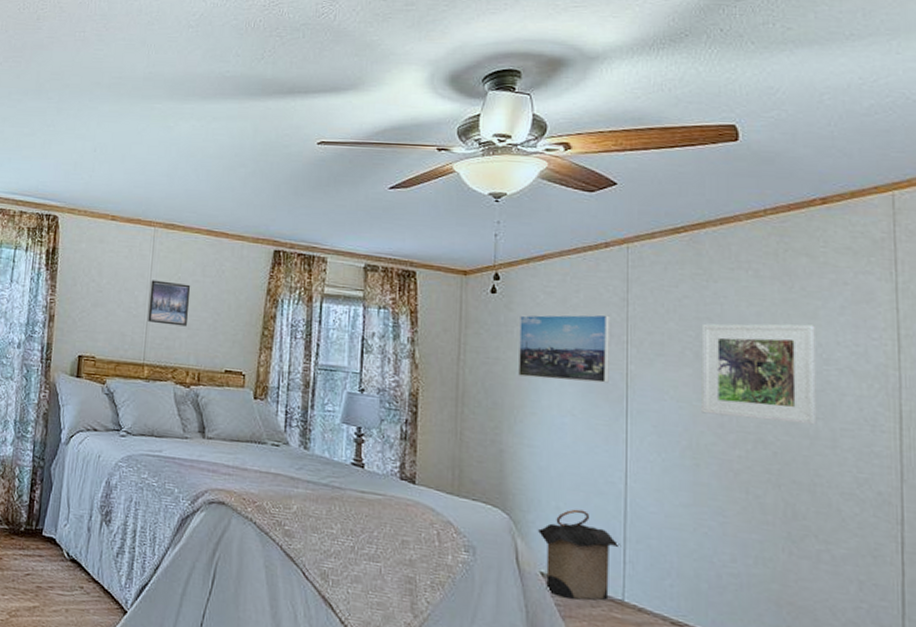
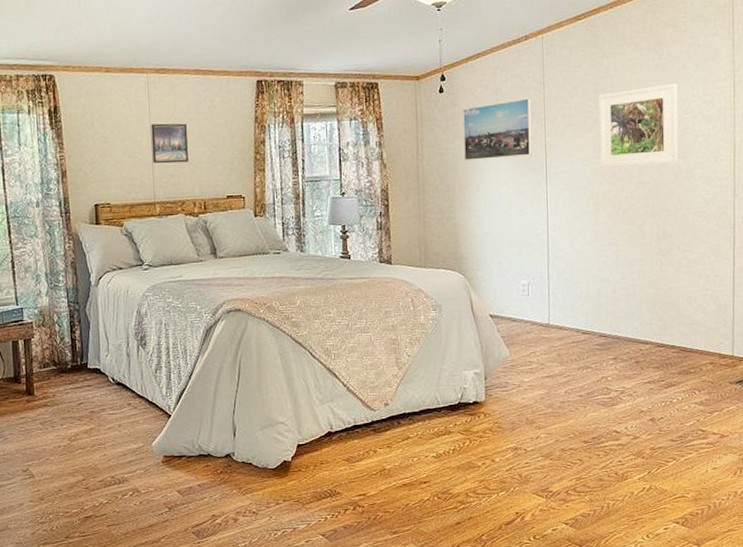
laundry hamper: present [537,509,622,601] -> none [485,260,546,331]

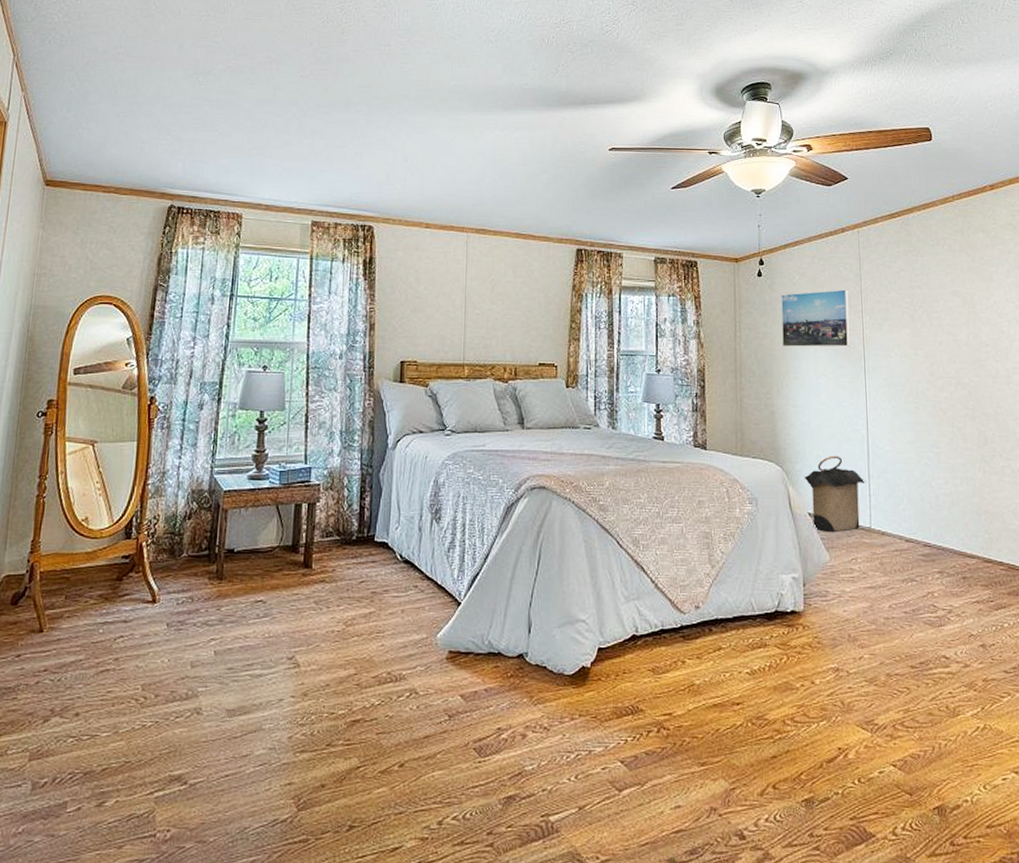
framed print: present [151,123,189,164] -> none [465,283,504,325]
laundry hamper: none [485,260,546,331] -> present [804,455,867,532]
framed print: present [598,83,679,168] -> none [914,286,997,367]

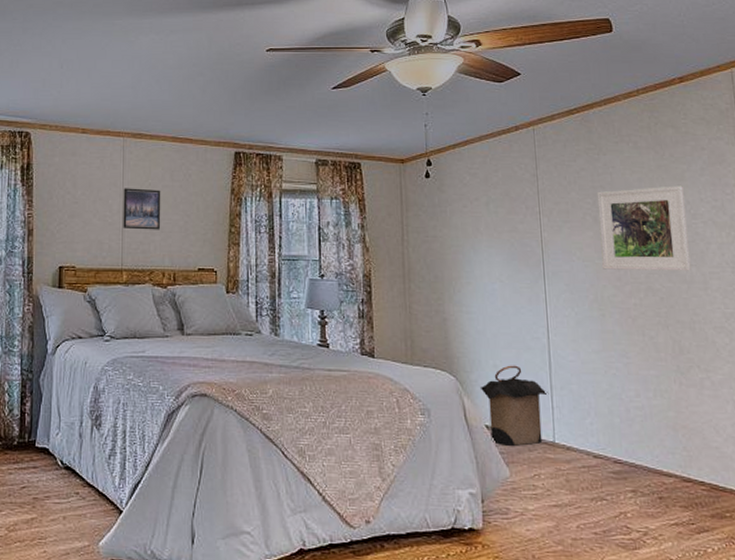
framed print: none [465,283,504,325] -> present [123,188,161,230]
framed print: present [781,289,851,347] -> none [451,190,528,251]
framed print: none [914,286,997,367] -> present [596,186,692,271]

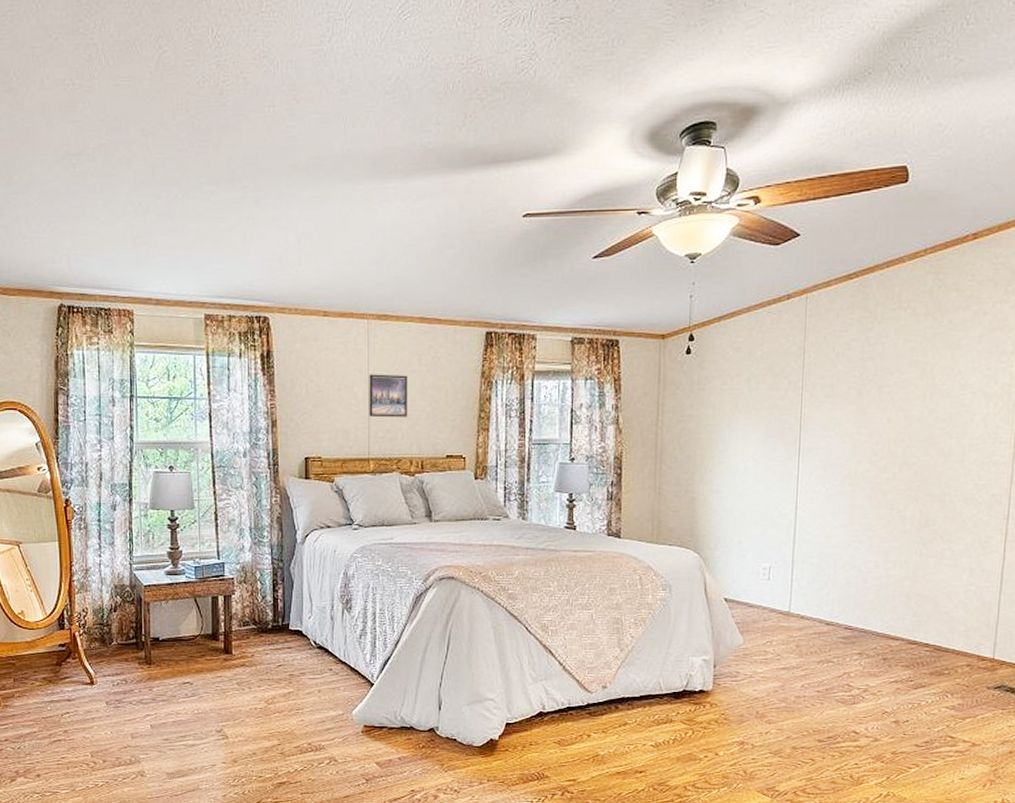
laundry hamper: present [479,365,549,446] -> none [722,541,790,616]
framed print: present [596,186,692,271] -> none [860,354,957,445]

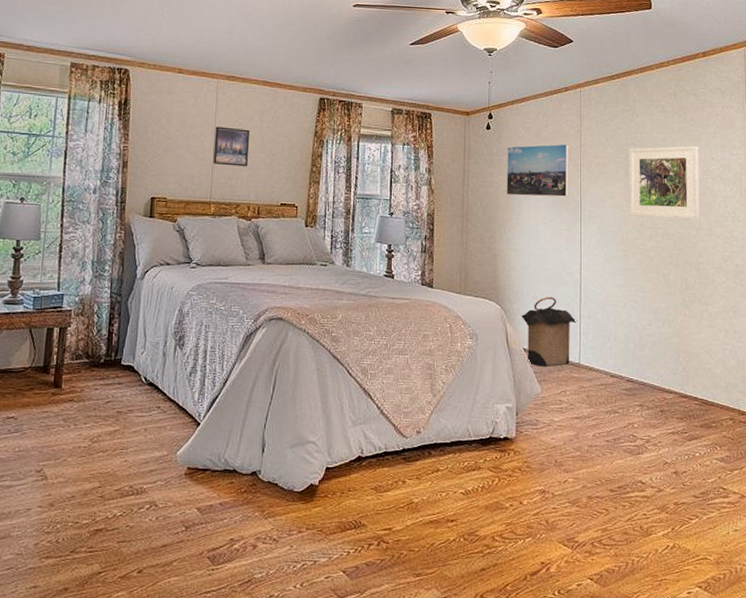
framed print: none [709,364,789,429] -> present [507,143,569,197]
laundry hamper: none [722,541,790,616] -> present [521,296,578,367]
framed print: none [860,354,957,445] -> present [629,146,700,220]

